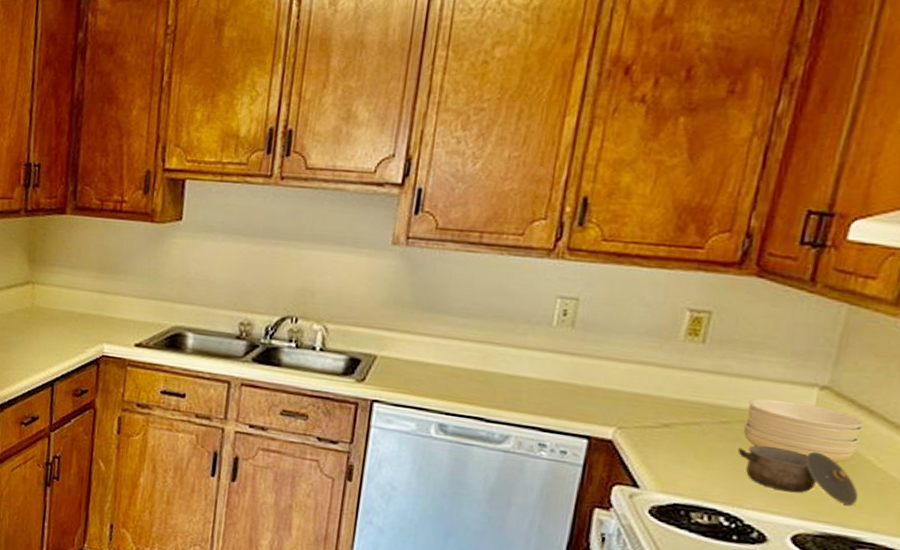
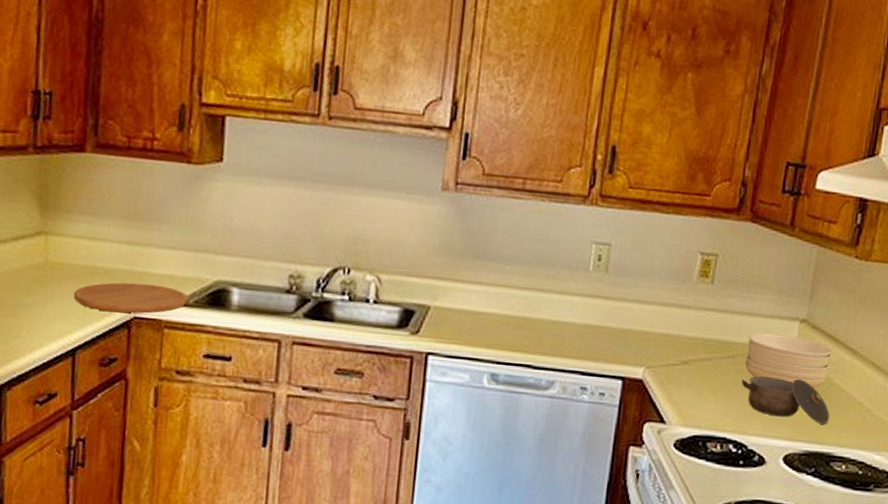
cutting board: none [53,325,149,353] -> present [73,282,188,314]

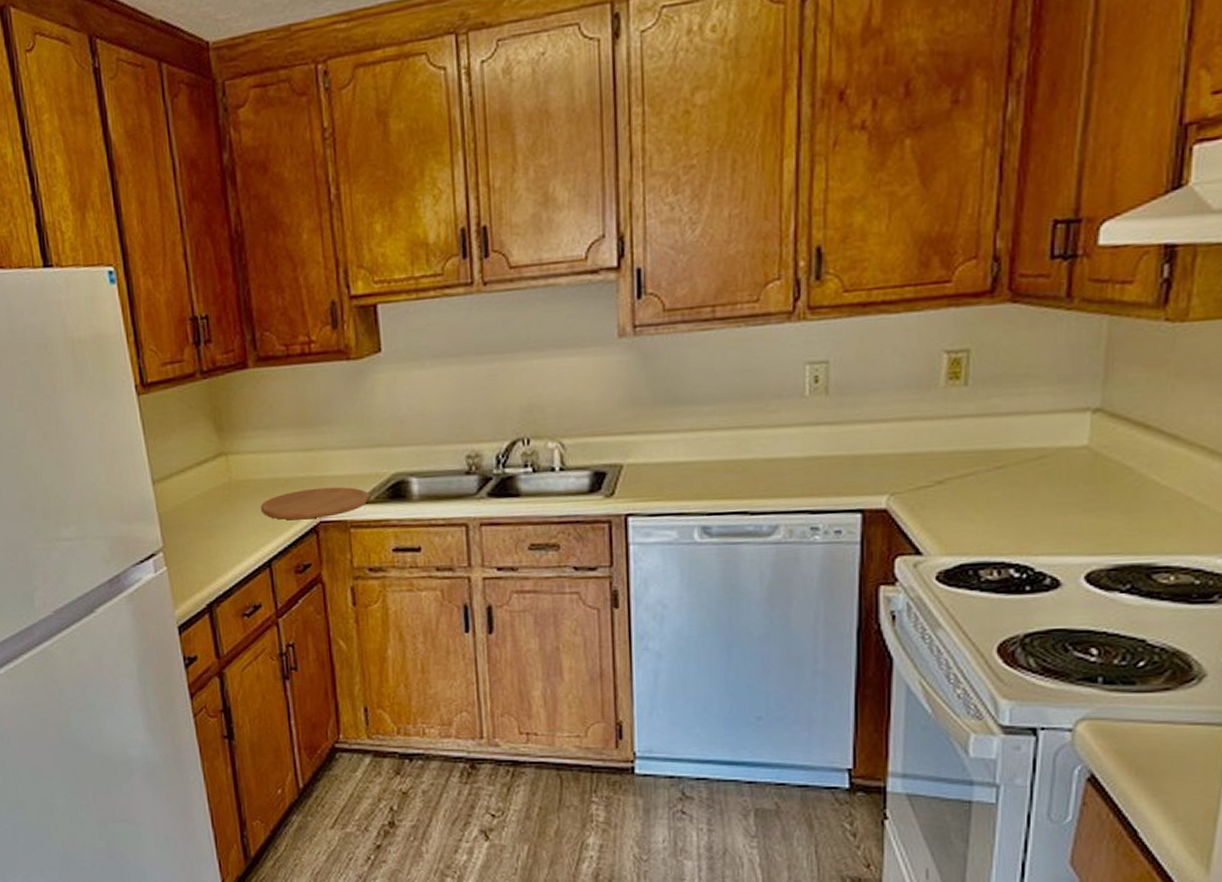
cooking pot: present [741,376,830,424] -> none [1018,480,1147,531]
bowl: present [745,333,832,388] -> none [1020,430,1142,489]

